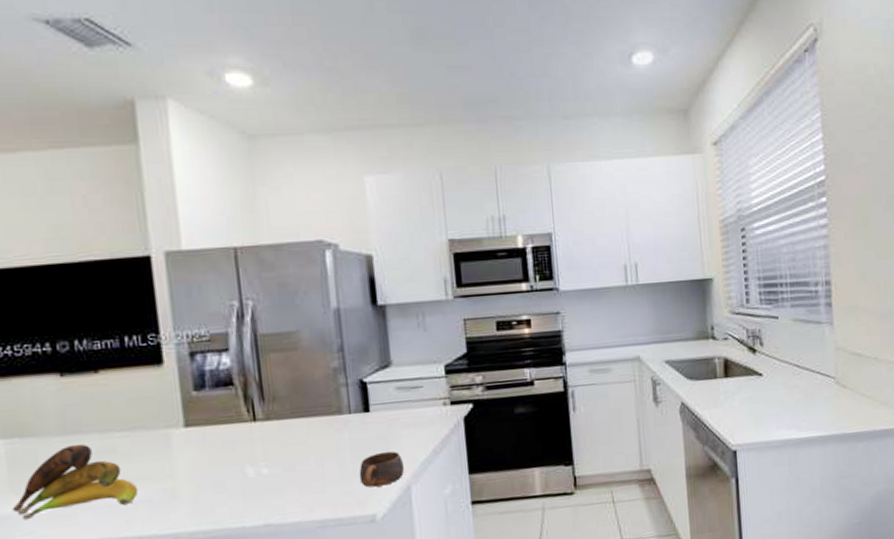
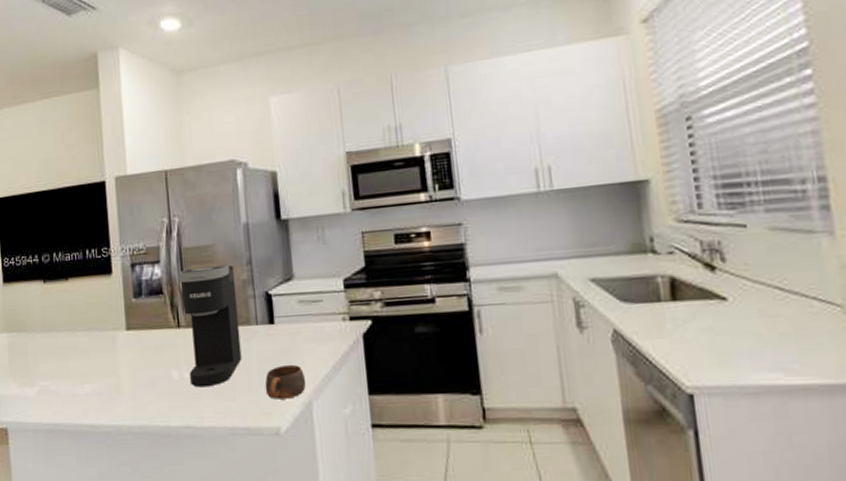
banana: present [12,443,138,521] -> none [10,340,92,401]
coffee maker: none [254,352,333,483] -> present [179,264,242,388]

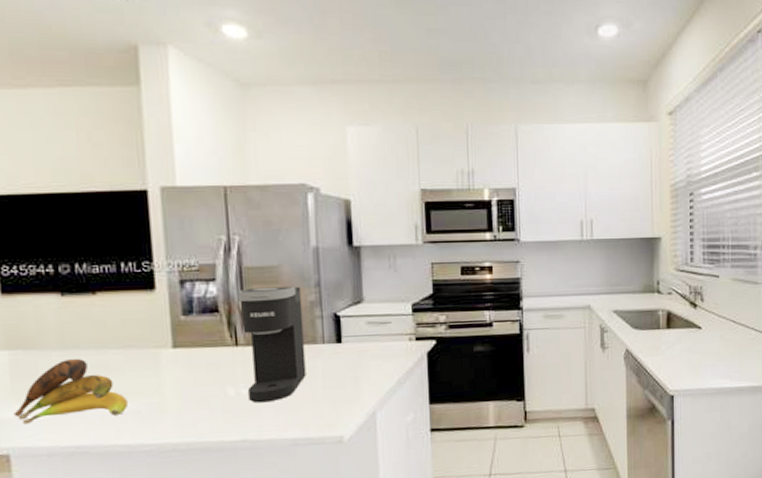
banana: none [10,340,92,401] -> present [13,358,128,425]
cup: present [265,364,306,400] -> none [329,379,371,411]

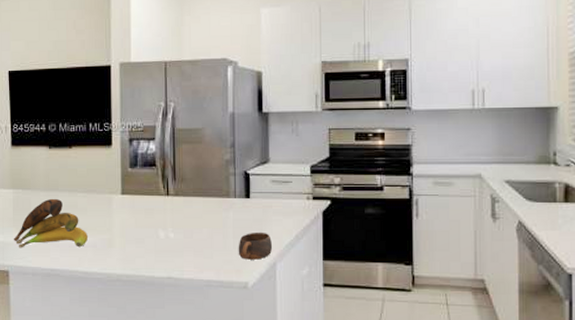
coffee maker: present [239,286,306,403] -> none [171,146,220,246]
cup: none [329,379,371,411] -> present [238,232,273,260]

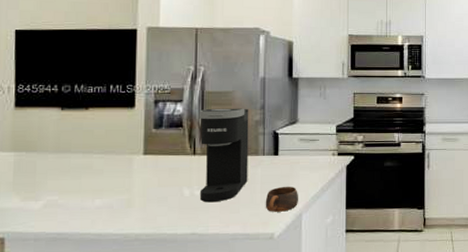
banana: present [13,198,88,248] -> none [12,160,103,214]
coffee maker: none [171,146,220,246] -> present [199,108,249,203]

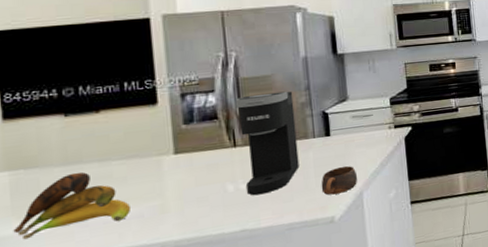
banana: none [12,160,103,214] -> present [13,172,130,240]

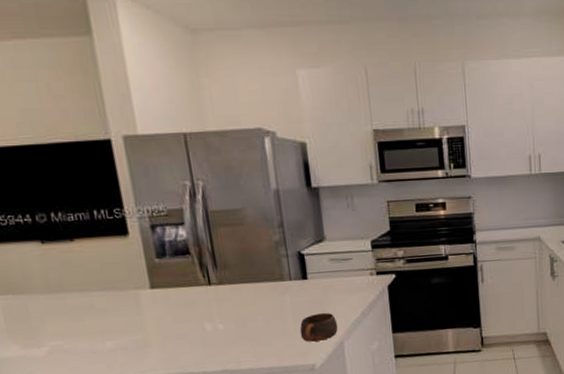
banana: present [13,172,130,240] -> none [11,300,115,362]
coffee maker: present [236,91,300,196] -> none [207,227,277,337]

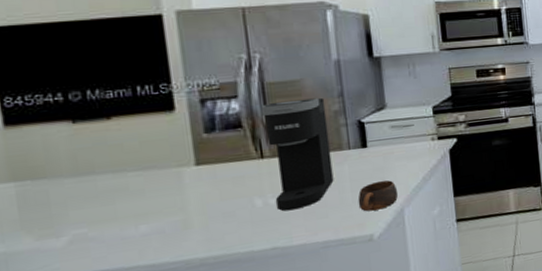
coffee maker: none [207,227,277,337] -> present [262,97,334,211]

